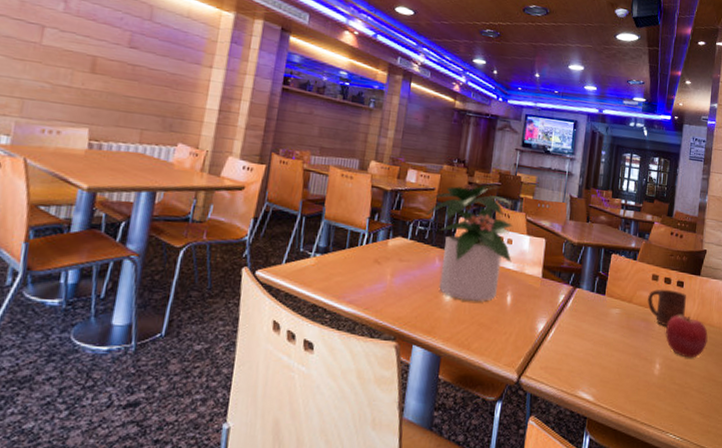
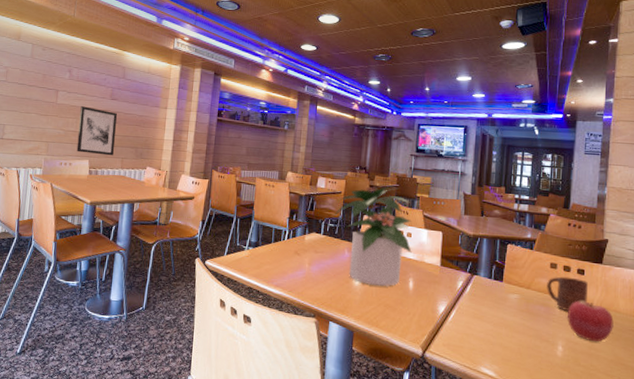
wall art: none [69,52,137,125] -> present [76,106,117,156]

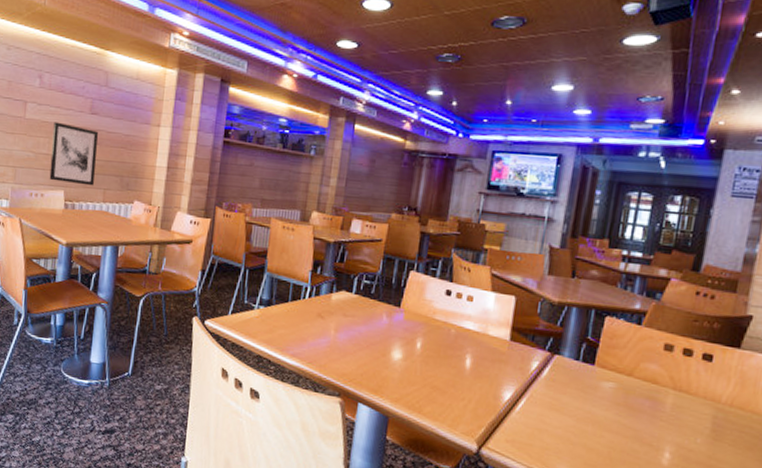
potted plant: present [333,185,412,287] -> none [369,233,474,364]
cup: present [547,276,588,312] -> none [655,362,716,409]
apple: present [567,301,614,342] -> none [681,395,748,451]

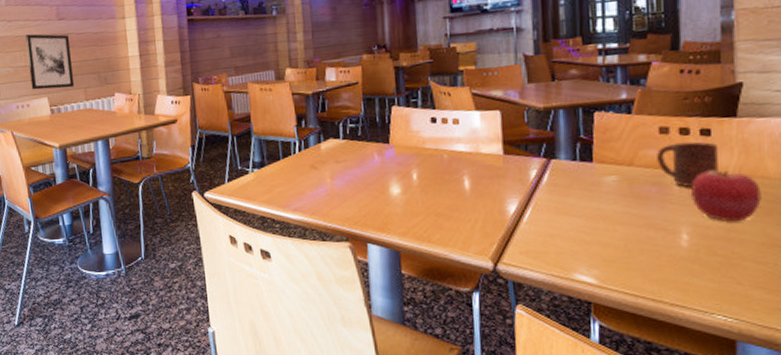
cup: none [655,362,716,409] -> present [657,141,718,188]
apple: none [681,395,748,451] -> present [691,170,762,222]

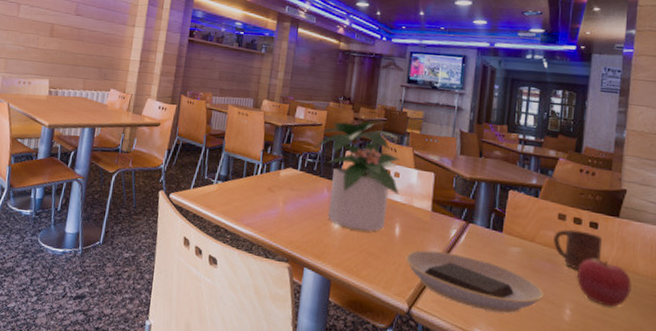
wall art: present [25,34,74,90] -> none [36,21,81,76]
potted plant: none [352,62,462,193] -> present [312,119,400,232]
plate: none [482,196,653,253] -> present [406,250,544,314]

